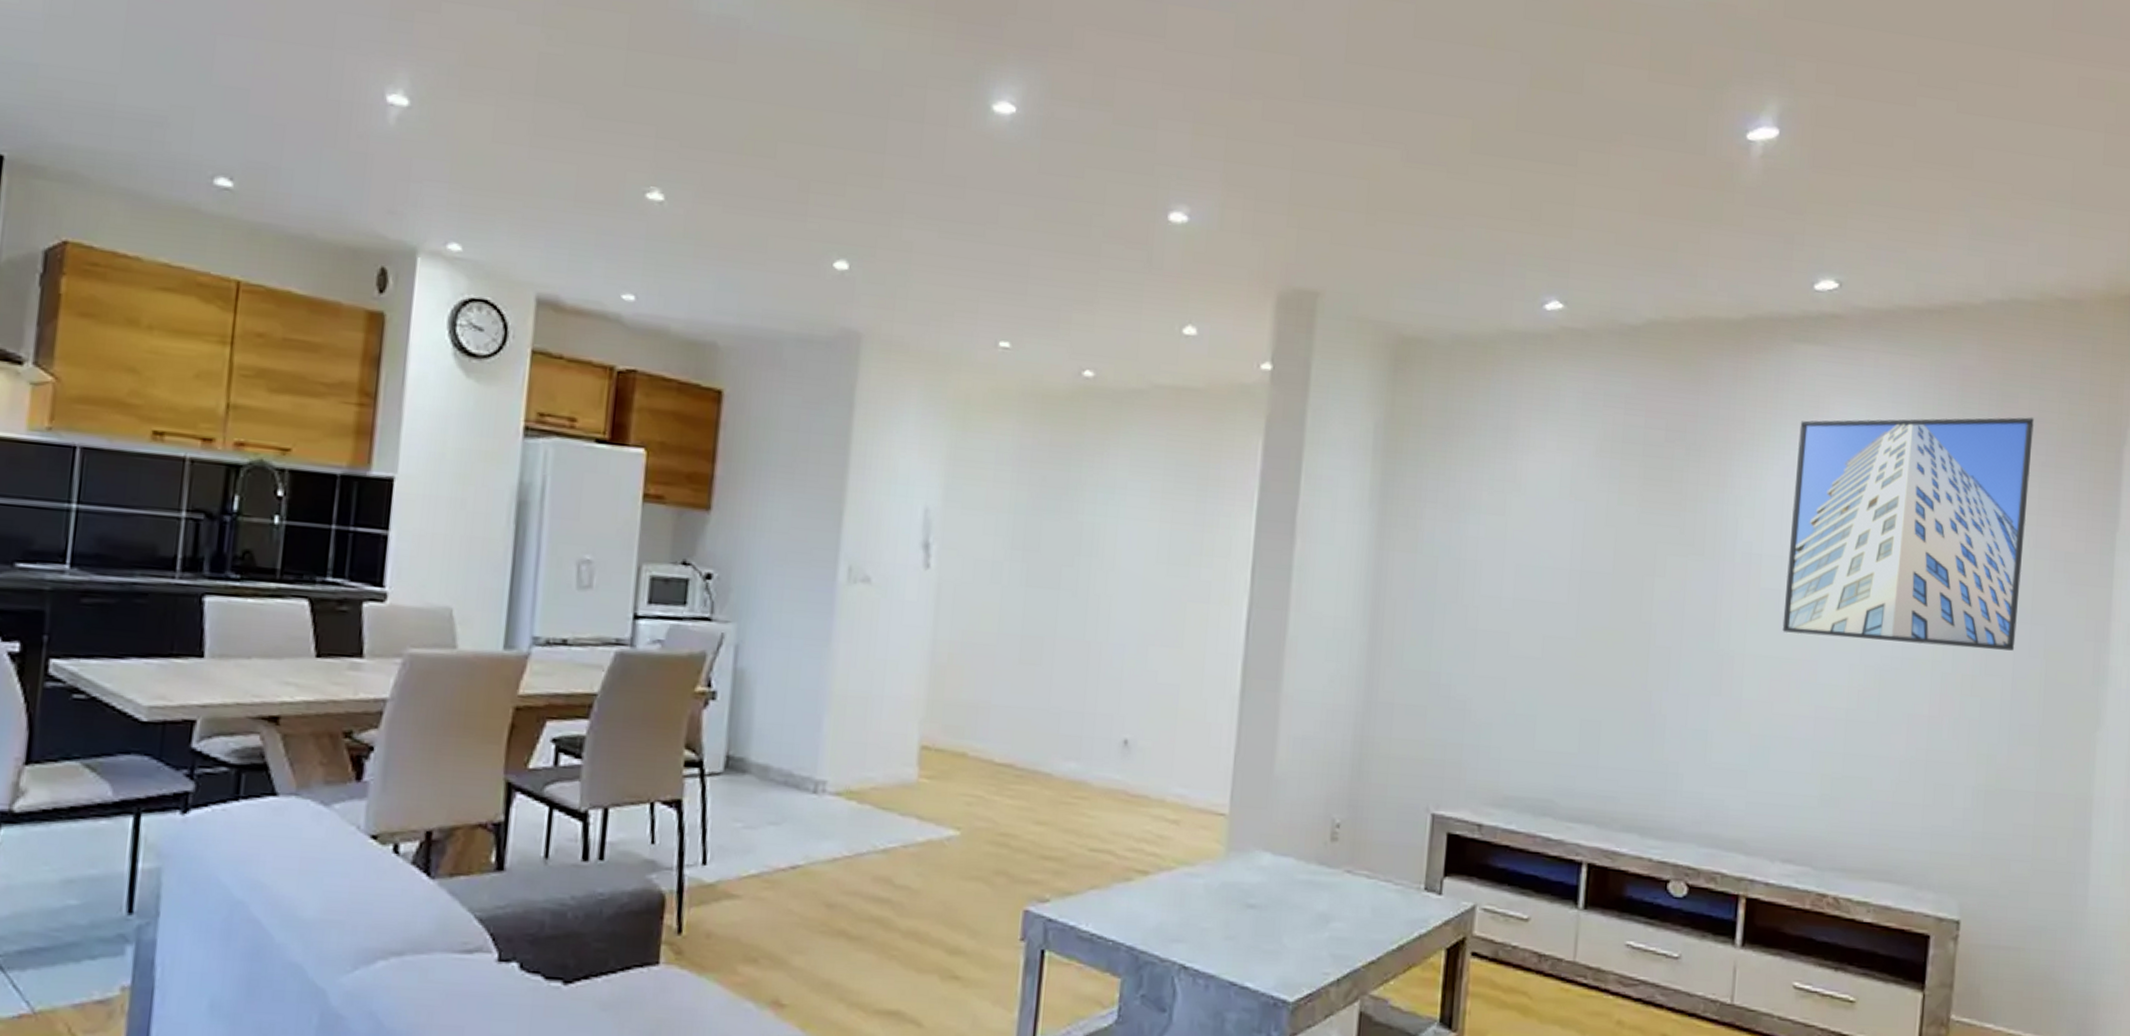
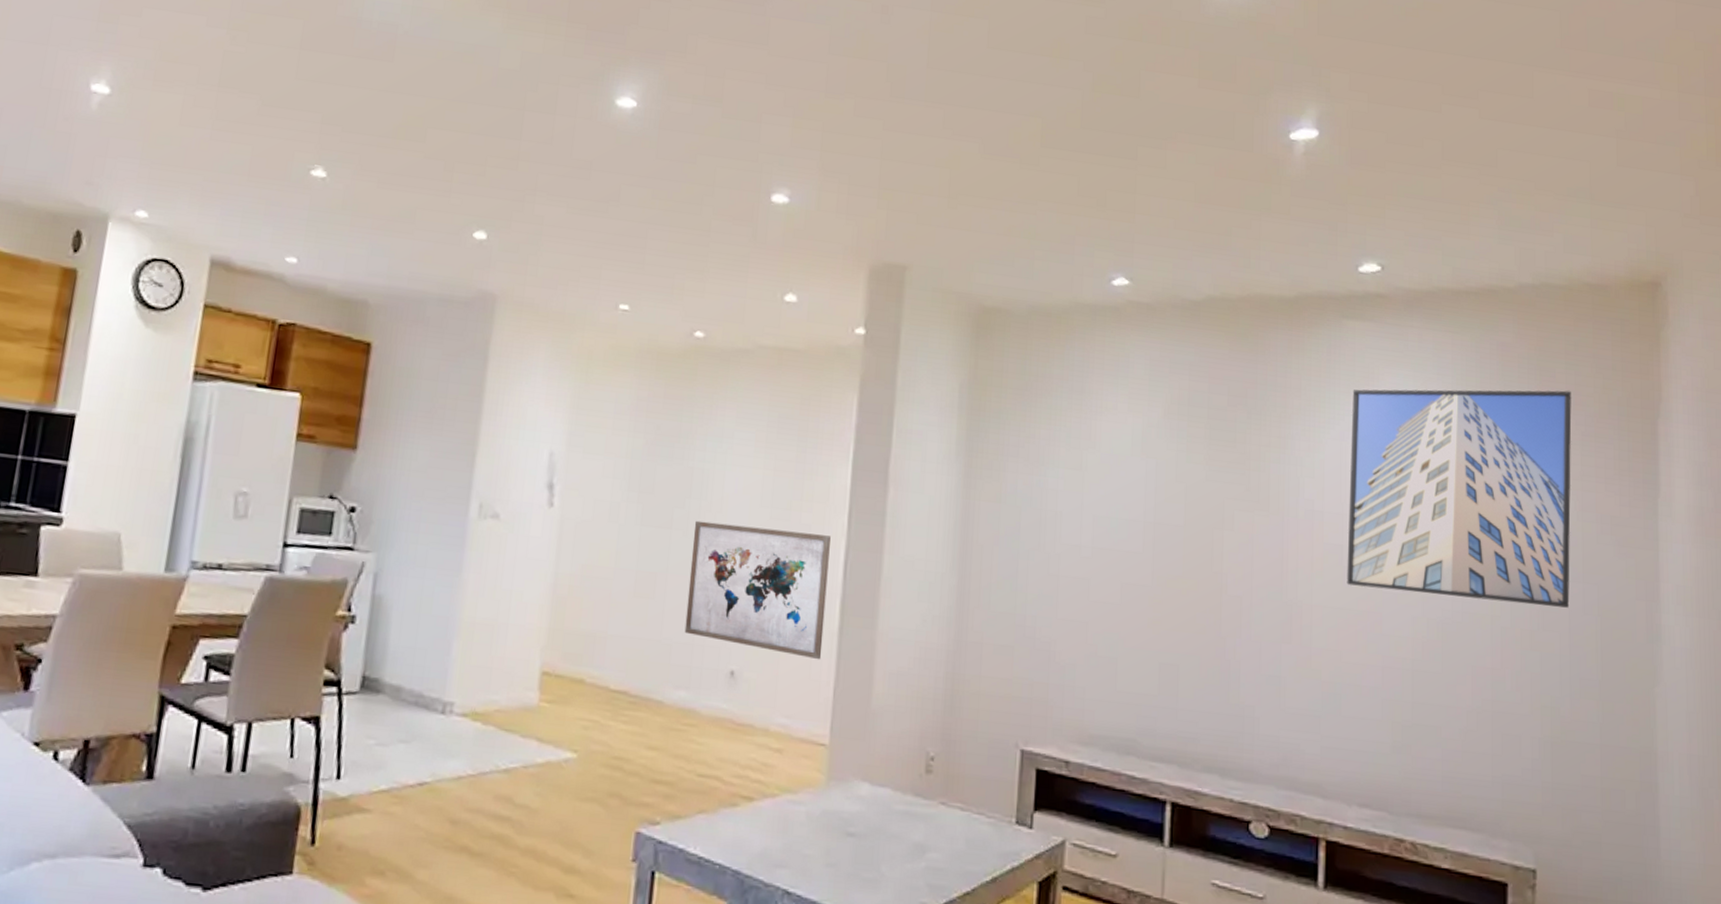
wall art: none [1074,579,1232,726] -> present [684,520,831,660]

